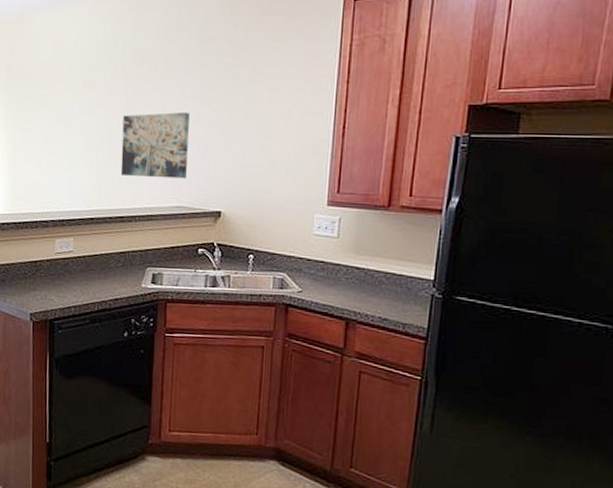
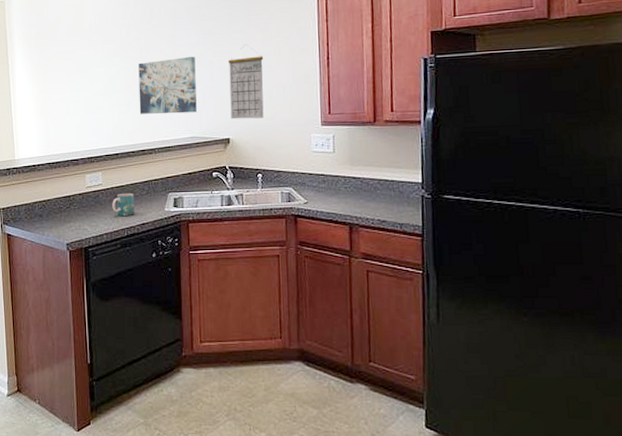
mug: none [83,264,108,290] -> present [112,193,134,217]
calendar: none [224,102,270,191] -> present [227,44,264,119]

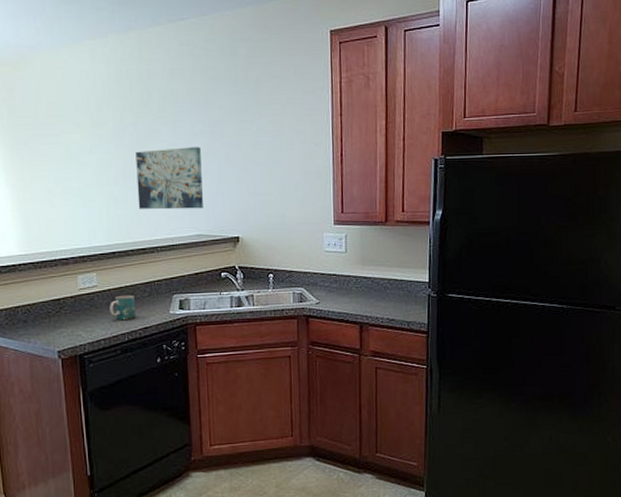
calendar: present [227,44,264,119] -> none [236,135,276,217]

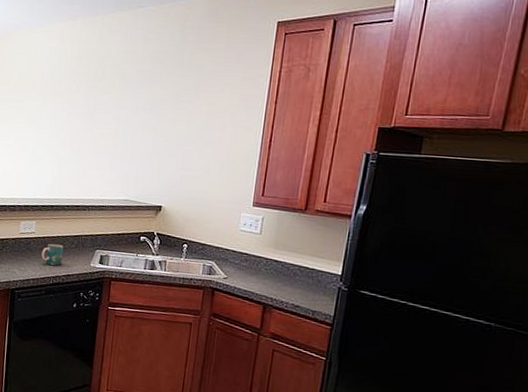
wall art: present [136,147,203,210] -> none [78,120,140,177]

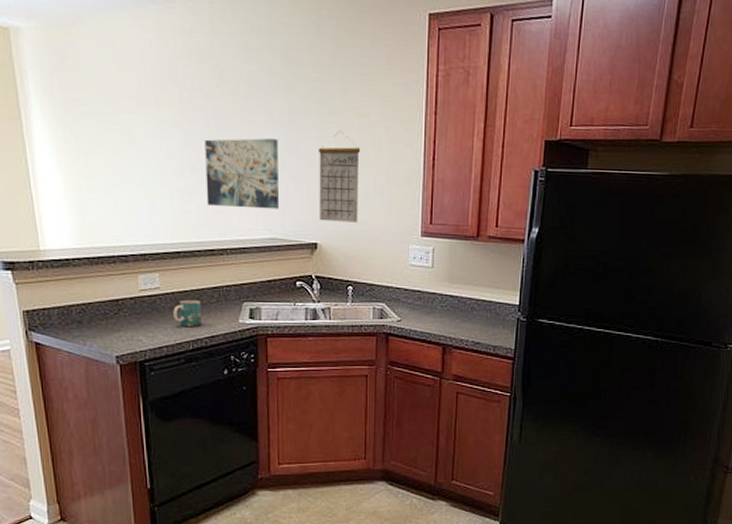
wall art: none [78,120,140,177] -> present [205,138,279,209]
calendar: none [166,115,207,191] -> present [318,130,361,222]

